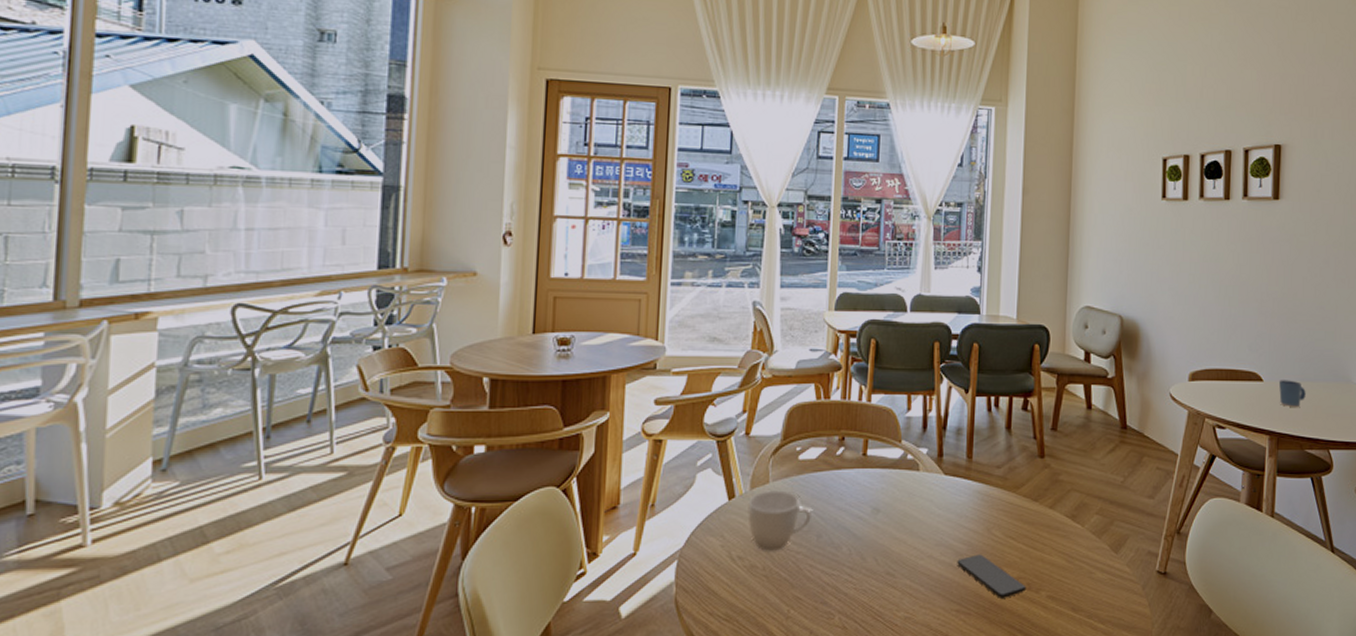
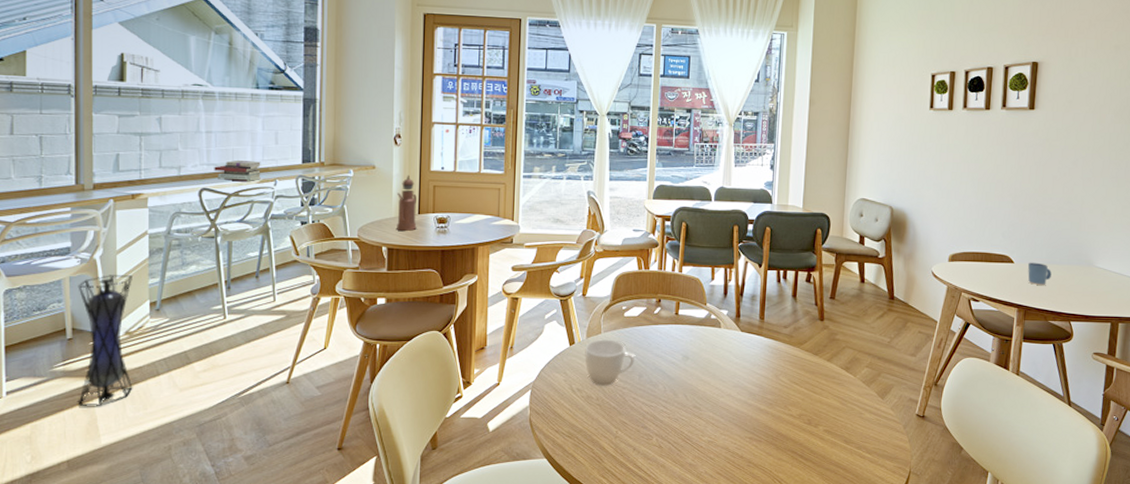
lantern: none [36,424,129,610] -> present [78,275,133,406]
books: none [254,265,321,295] -> present [214,159,261,182]
coffeepot: none [502,283,531,356] -> present [395,175,417,231]
smartphone: present [957,554,1027,598] -> none [751,395,807,430]

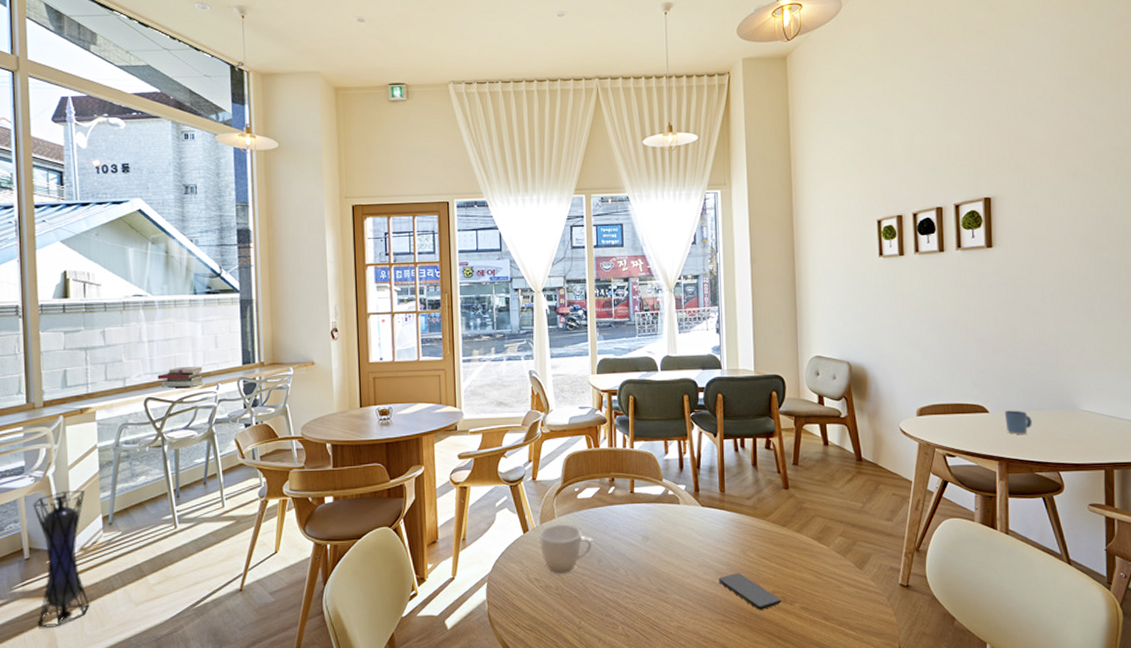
coffeepot: present [395,175,417,231] -> none [338,368,360,426]
smartphone: none [751,395,807,430] -> present [718,573,782,610]

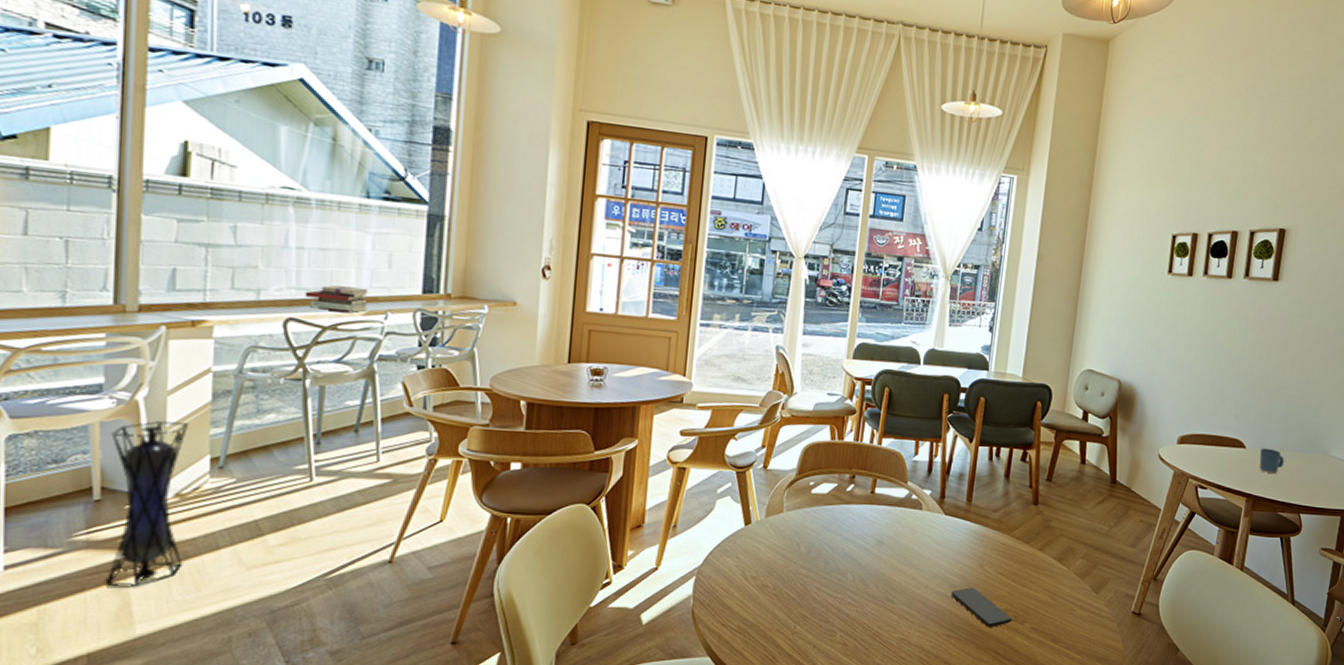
cup: present [539,523,592,574] -> none [762,518,821,573]

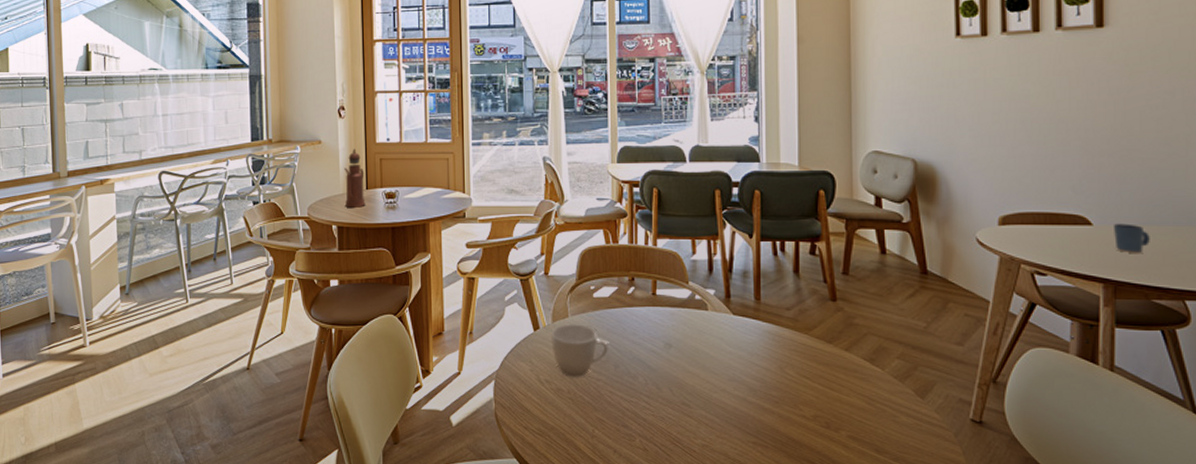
lantern: present [105,421,188,586] -> none [58,260,109,390]
books: present [305,284,368,314] -> none [171,141,214,163]
coffeepot: none [538,315,567,383] -> present [344,148,366,208]
cup: none [762,518,821,573] -> present [551,323,608,377]
smartphone: present [951,587,1013,627] -> none [751,391,825,435]

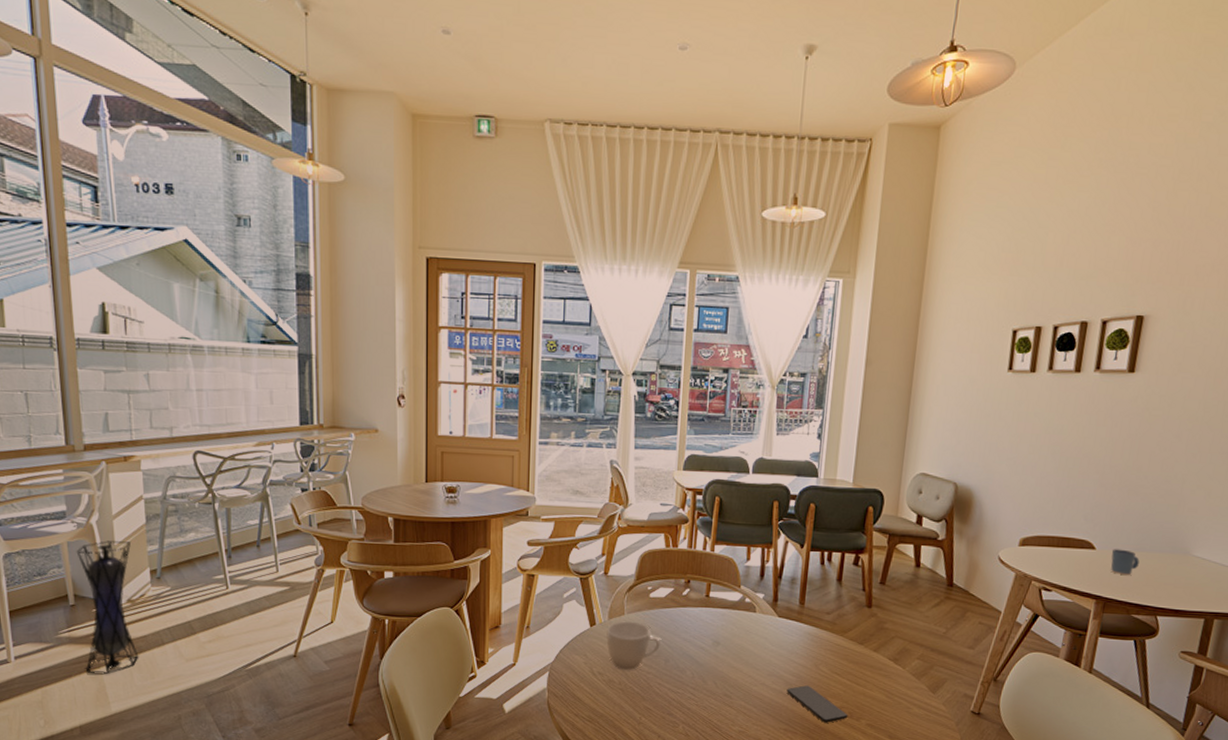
lantern: none [58,260,109,390] -> present [76,540,139,674]
coffeepot: present [344,148,366,208] -> none [402,439,424,501]
smartphone: none [751,391,825,435] -> present [786,685,848,723]

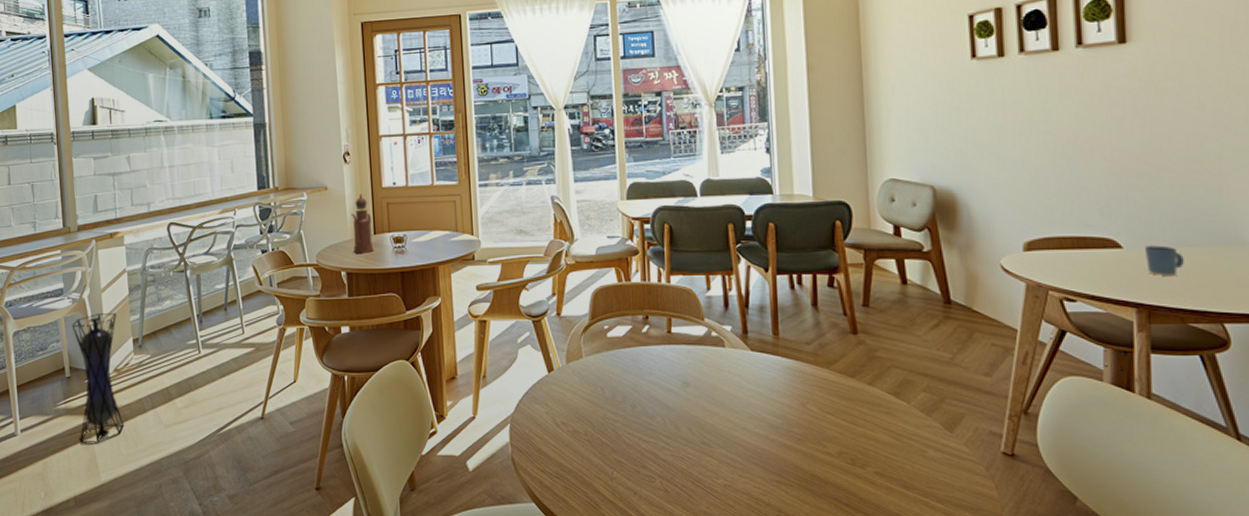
coffeepot: none [402,439,424,501] -> present [352,193,374,253]
cup: present [606,620,660,670] -> none [566,363,624,419]
smartphone: present [786,685,848,723] -> none [773,428,850,472]

